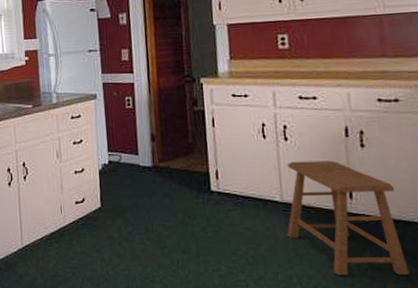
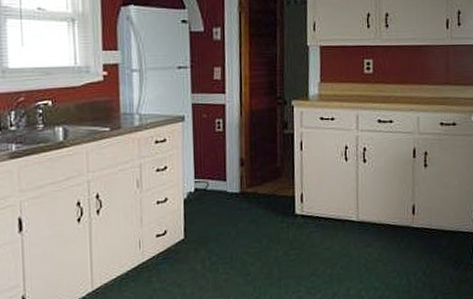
stool: present [287,160,409,276] -> none [360,180,452,285]

